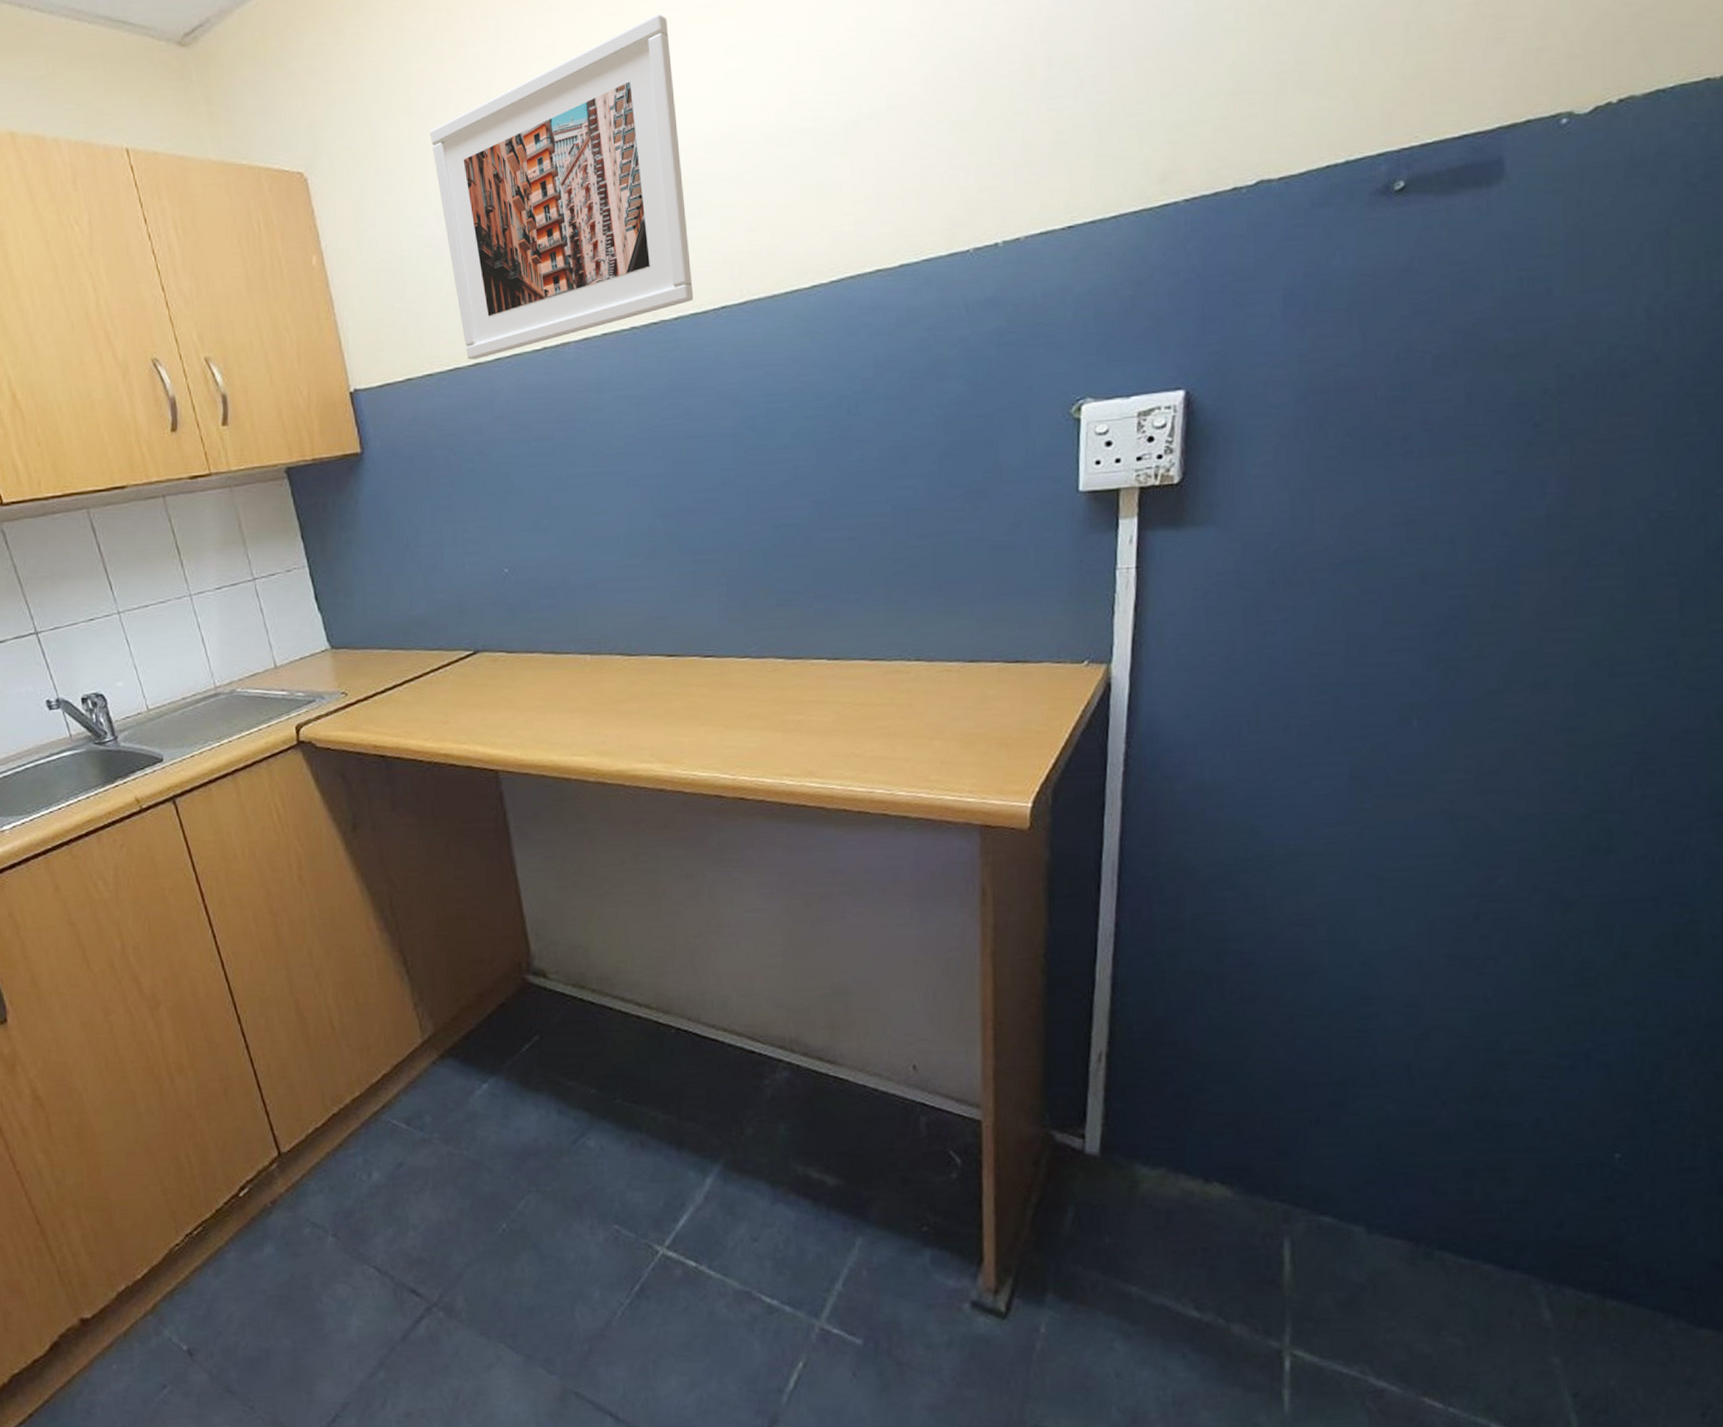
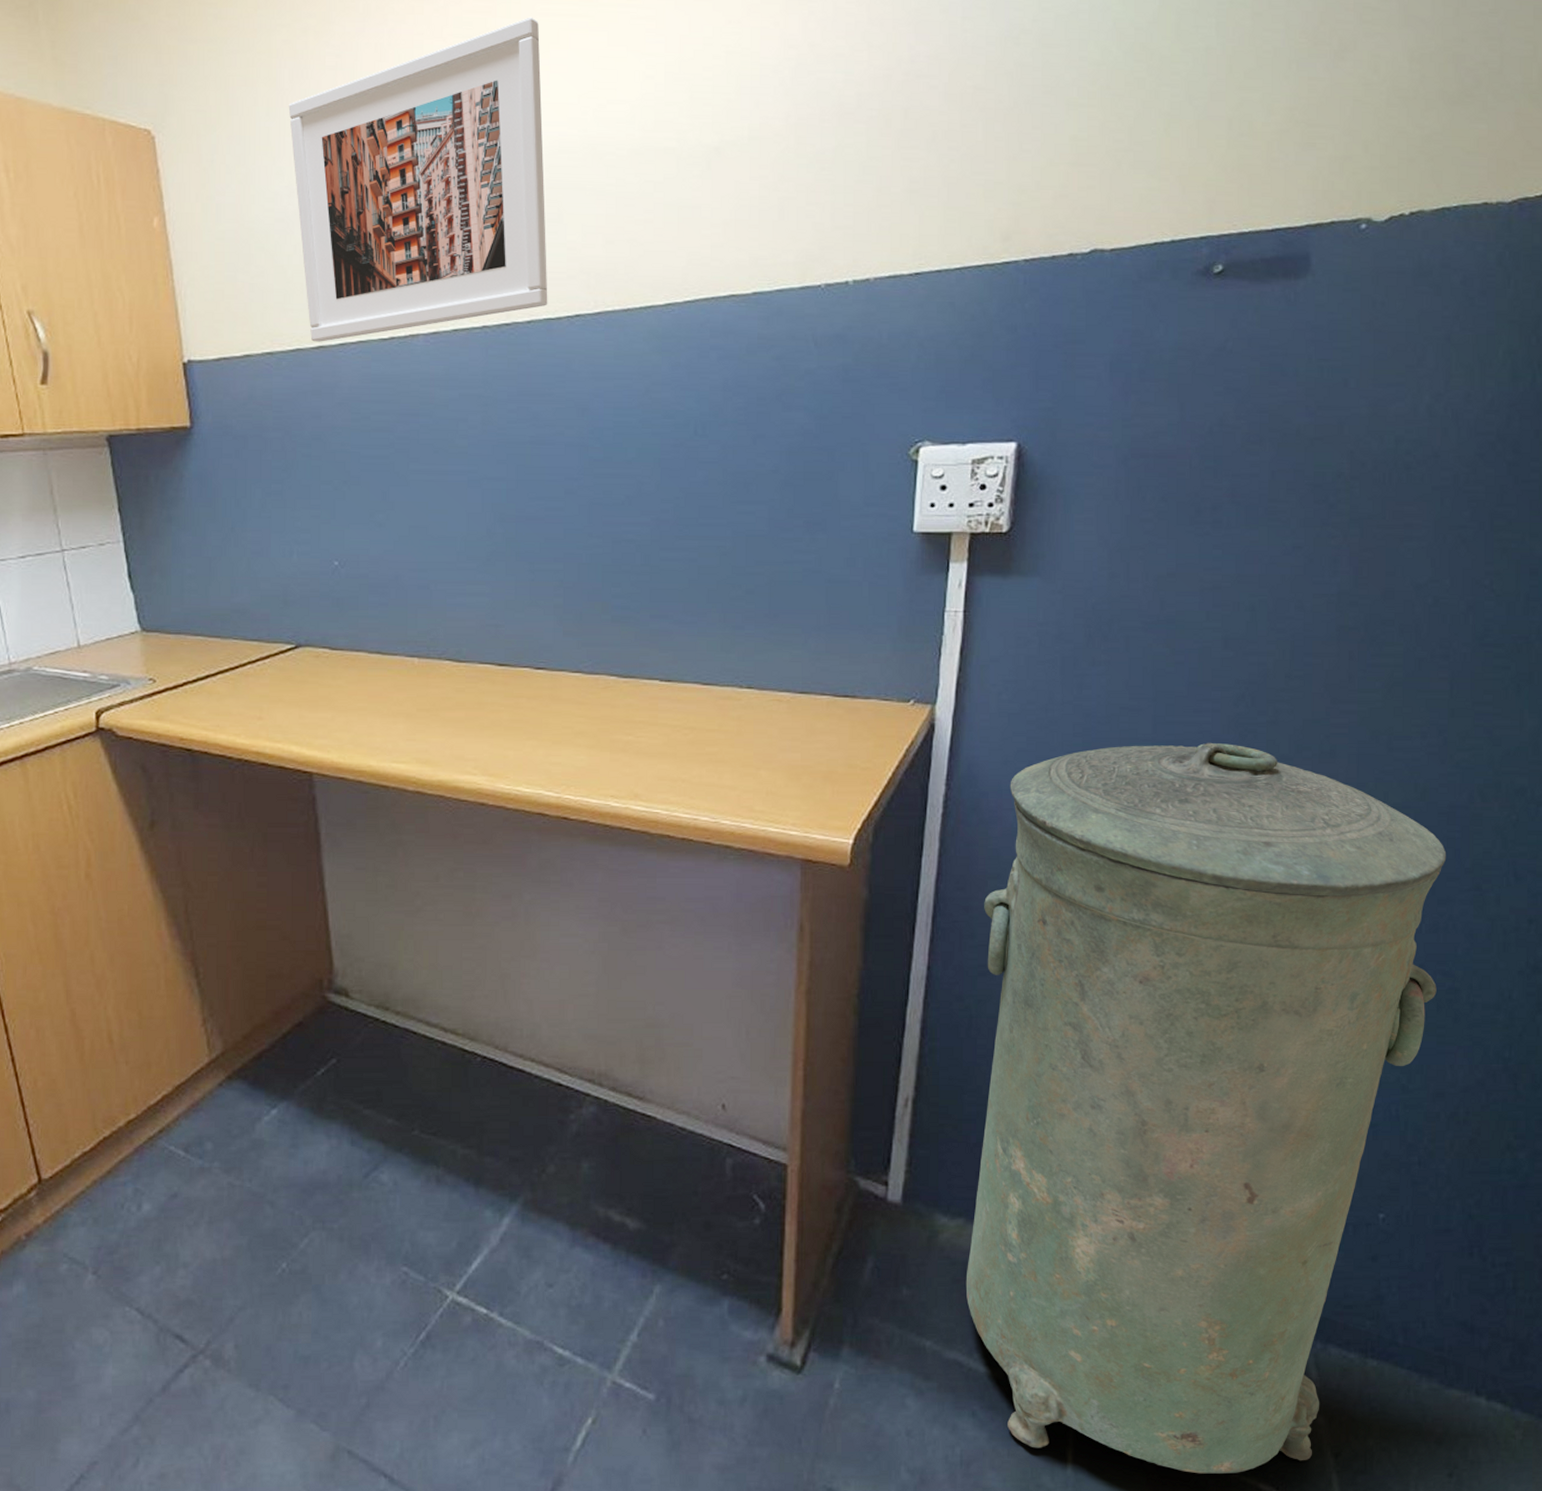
trash can: none [1169,681,1681,1414] -> present [965,742,1447,1474]

